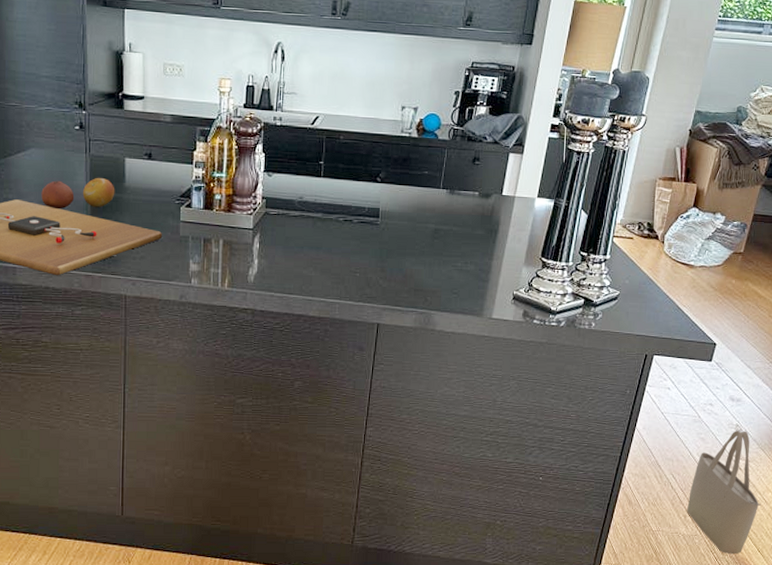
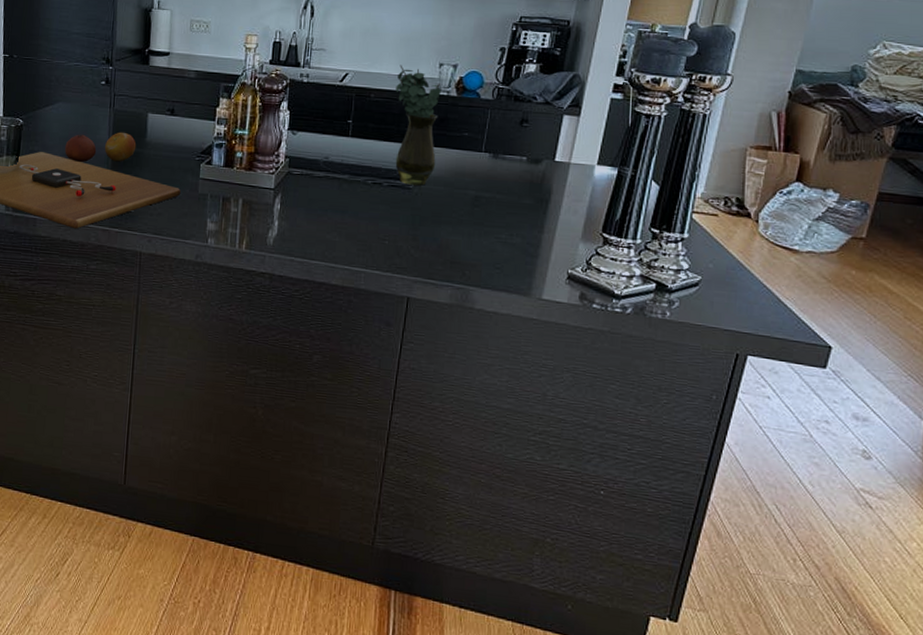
vase: none [363,108,404,221] -> present [395,65,441,186]
shopping bag: present [687,431,762,554] -> none [797,458,903,618]

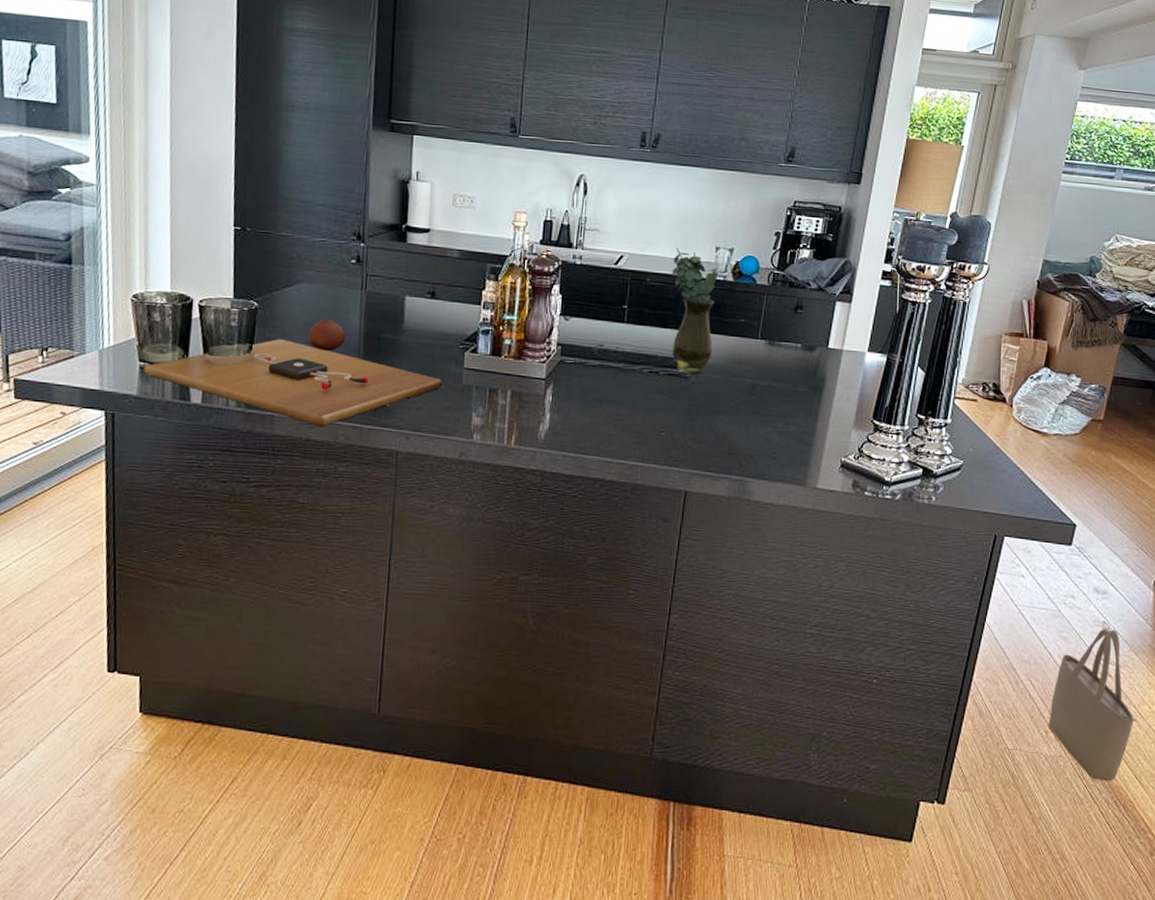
fruit: present [104,132,137,162] -> none [354,316,392,350]
shopping bag: none [797,458,903,618] -> present [1049,629,1137,781]

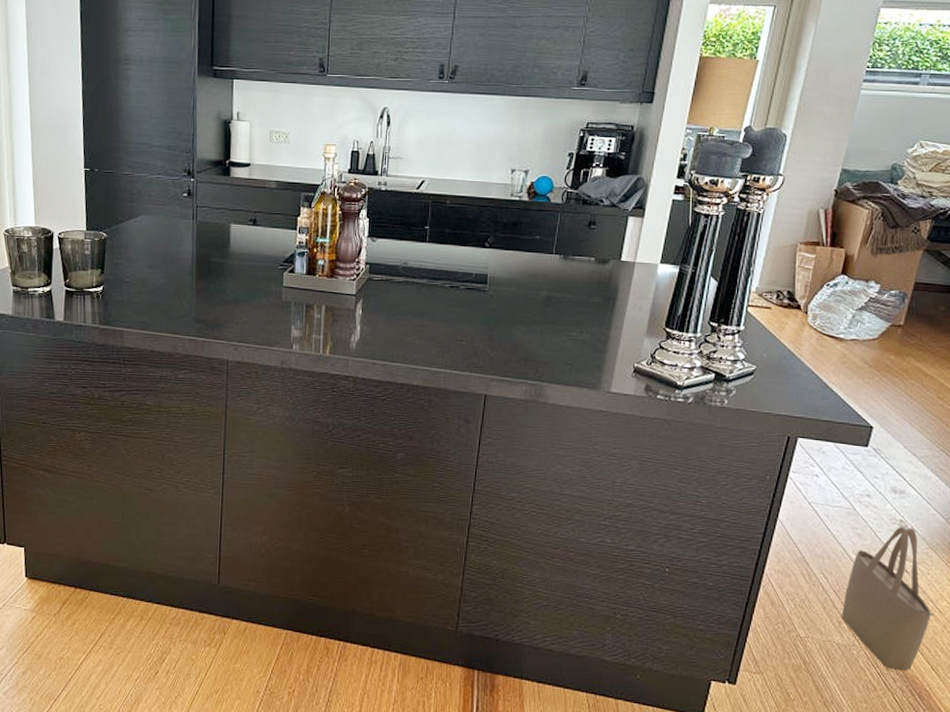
cutting board: present [143,339,442,427] -> none [16,265,265,340]
fruit: present [308,319,346,352] -> none [149,246,181,275]
vase: present [672,248,718,374] -> none [470,171,513,288]

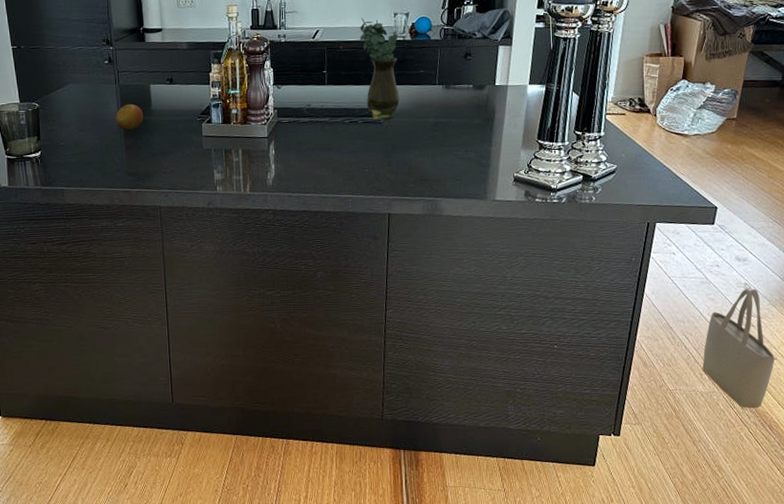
fruit: none [188,243,220,273] -> present [115,104,144,131]
vase: none [470,171,513,288] -> present [360,18,400,120]

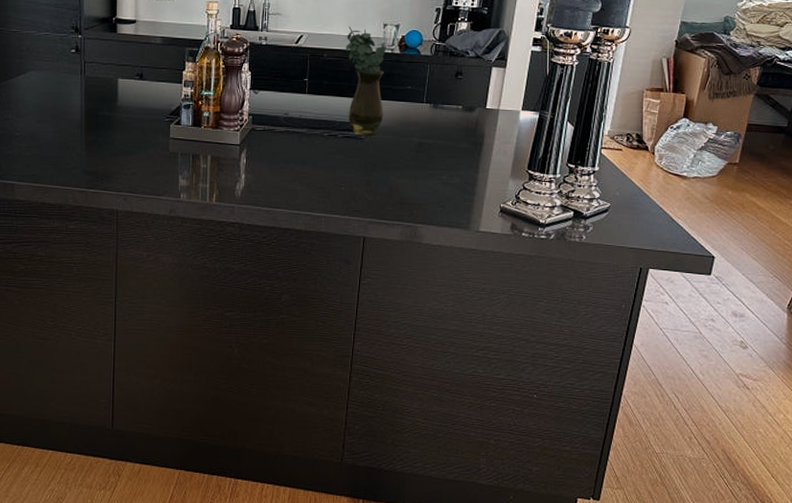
fruit: present [115,104,144,131] -> none [77,97,108,126]
shopping bag: present [702,288,778,408] -> none [692,348,773,479]

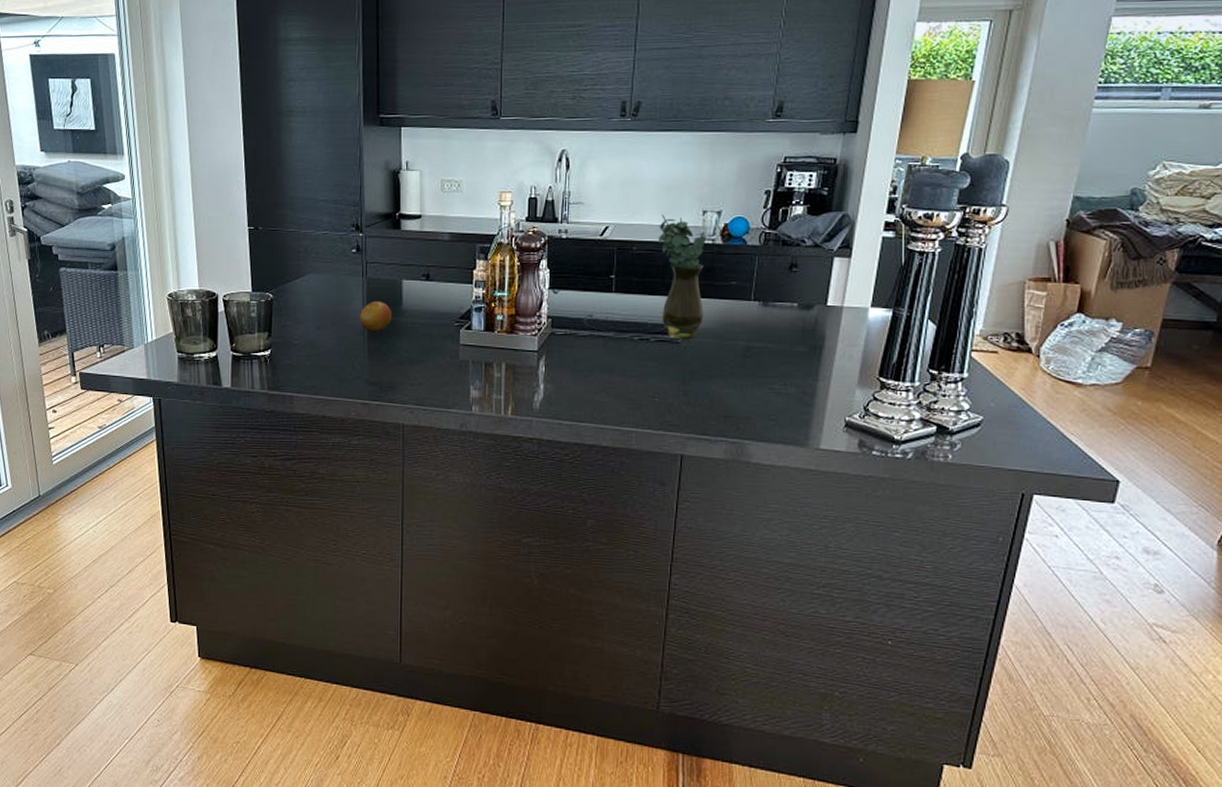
fruit: none [77,97,108,126] -> present [359,301,392,332]

